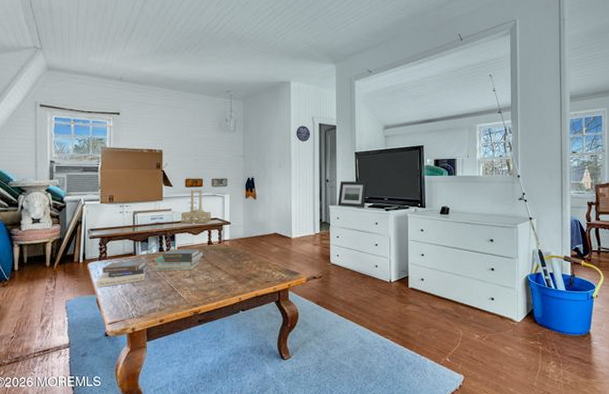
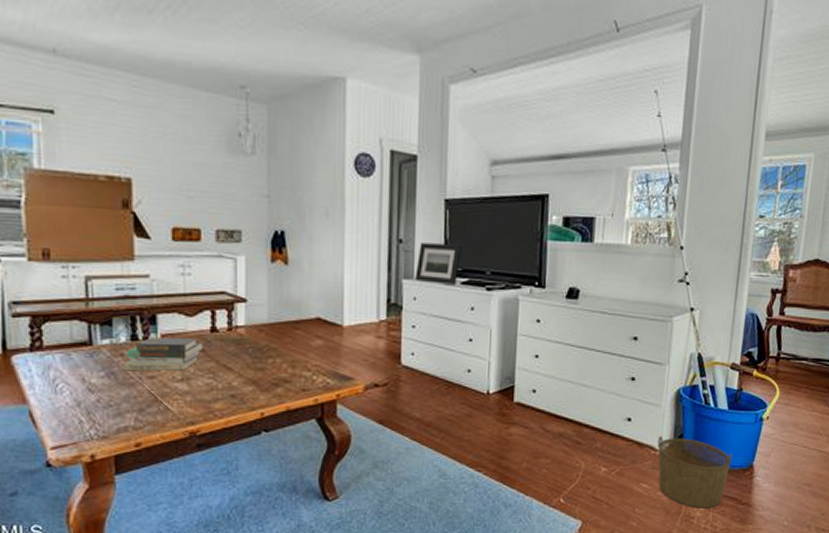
books: present [96,260,148,288] -> none [27,353,113,394]
decorative basket: present [181,190,212,224] -> none [165,245,217,300]
basket: none [515,310,573,366] -> present [657,435,733,509]

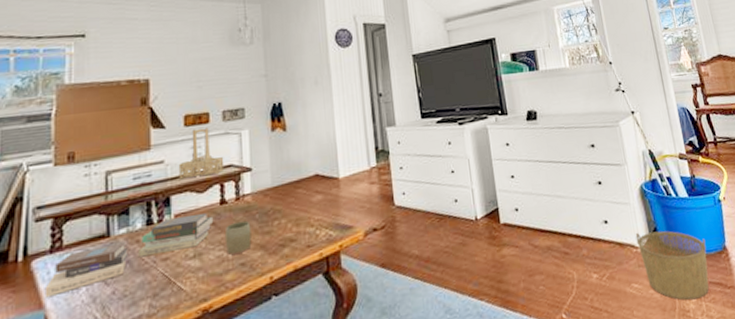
books: none [27,353,113,394] -> present [44,242,129,298]
decorative basket: none [165,245,217,300] -> present [178,127,225,180]
mug: none [214,352,243,386] -> present [224,220,252,255]
picture frame: present [415,243,462,286] -> none [396,90,433,127]

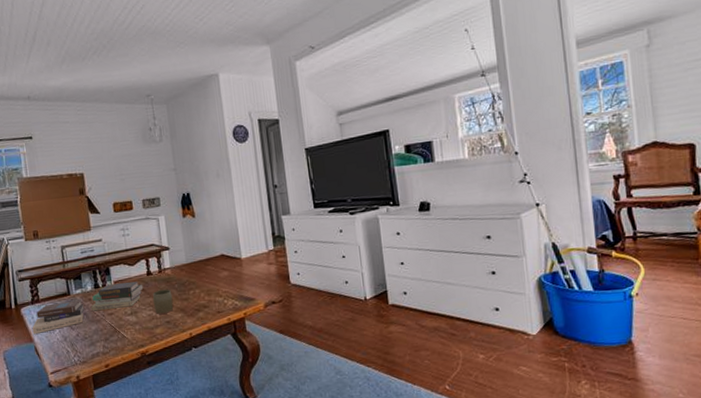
decorative basket: present [178,127,225,180] -> none [113,213,148,255]
basket: present [635,230,709,301] -> none [528,321,608,387]

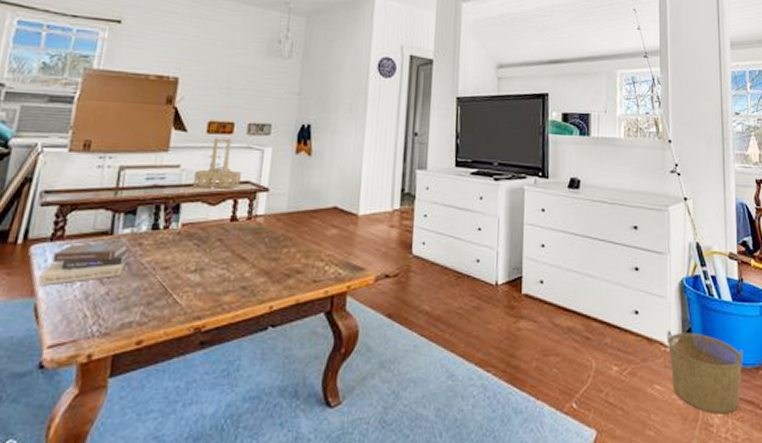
books: present [91,281,144,312] -> none [139,226,222,262]
decorative basket: none [113,213,148,255] -> present [192,137,242,189]
mug: present [152,289,174,315] -> none [228,242,259,277]
basket: none [528,321,608,387] -> present [667,329,743,414]

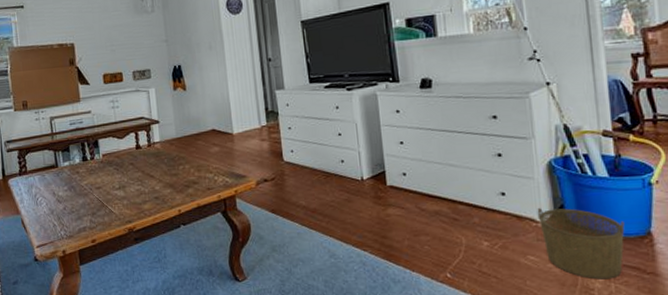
books: present [38,242,130,286] -> none [19,172,72,207]
decorative basket: present [192,137,242,189] -> none [102,85,138,127]

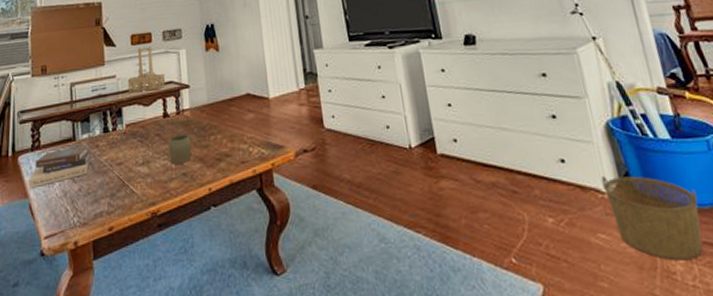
books: none [19,172,72,207] -> present [28,146,90,189]
decorative basket: none [102,85,138,127] -> present [127,46,166,93]
mug: none [141,163,163,190] -> present [167,134,192,165]

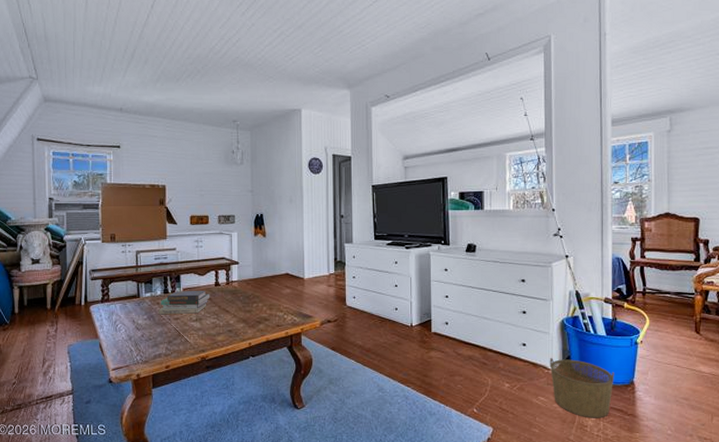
books: present [28,146,90,189] -> none [99,303,152,332]
books: none [98,124,159,161] -> present [159,290,210,315]
decorative basket: present [127,46,166,93] -> none [186,227,219,264]
mug: present [167,134,192,165] -> none [217,300,237,324]

